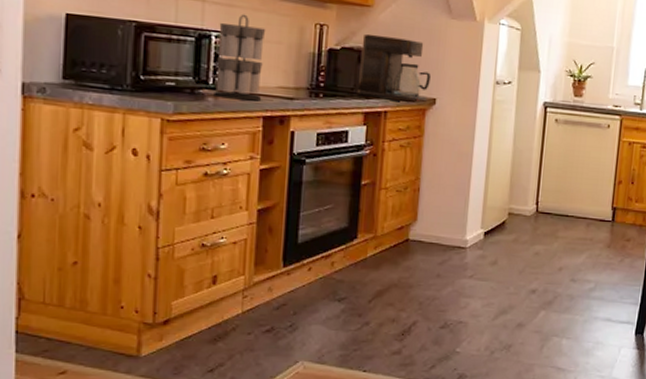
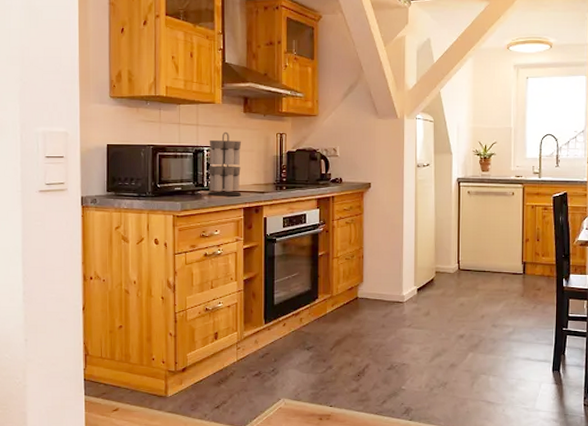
coffee maker: present [357,33,432,103] -> none [310,137,366,188]

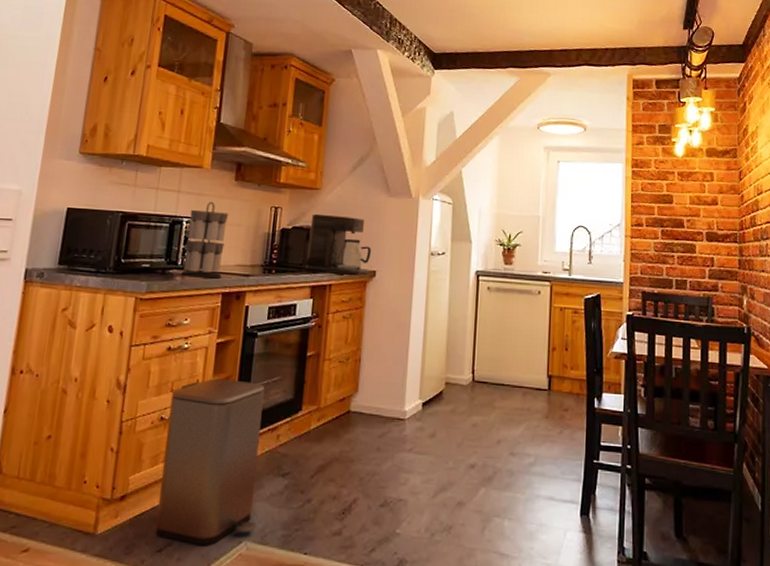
pedal bin: none [211,276,290,403] -> present [155,378,265,546]
coffee maker: none [310,137,366,188] -> present [305,213,372,276]

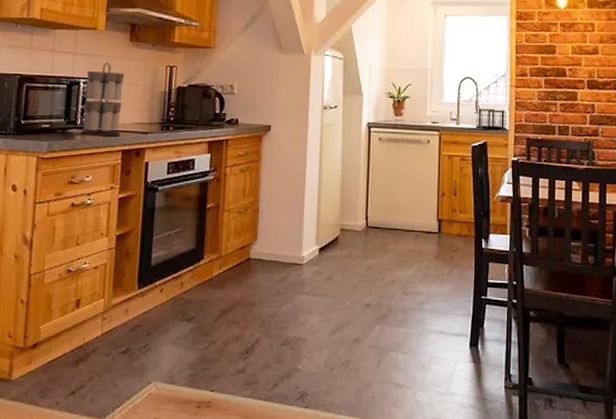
pedal bin: present [155,378,265,546] -> none [68,231,167,388]
coffee maker: present [305,213,372,276] -> none [202,71,267,131]
dish rack: none [588,258,623,284] -> present [475,108,508,131]

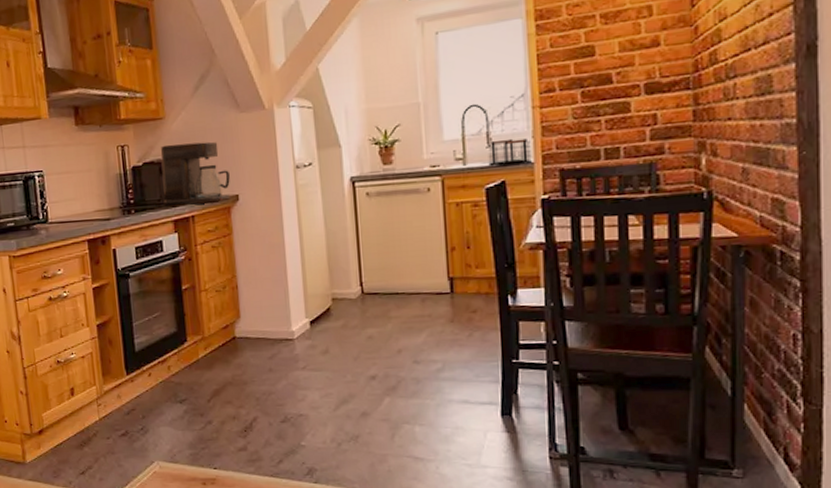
spice rack: present [81,62,125,137] -> none [39,151,84,230]
coffee maker: none [202,71,267,131] -> present [160,141,231,206]

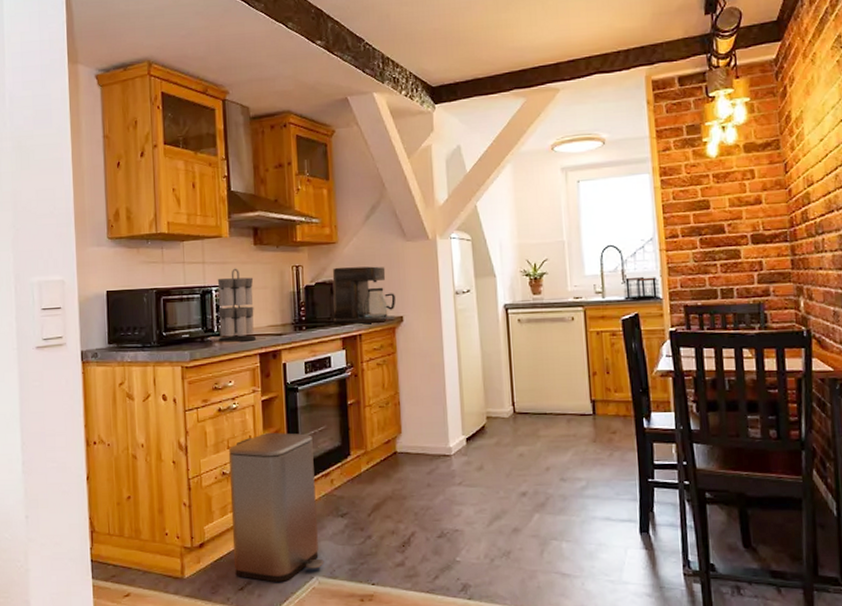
spice rack: none [39,151,84,230] -> present [217,268,257,343]
pedal bin: none [61,320,165,468] -> present [228,432,324,583]

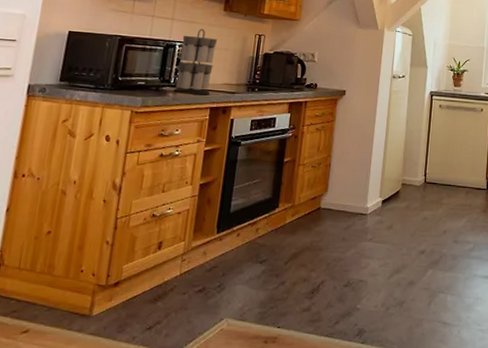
pedal bin: present [228,432,324,583] -> none [146,180,246,324]
coffee maker: present [332,266,396,324] -> none [284,41,343,95]

